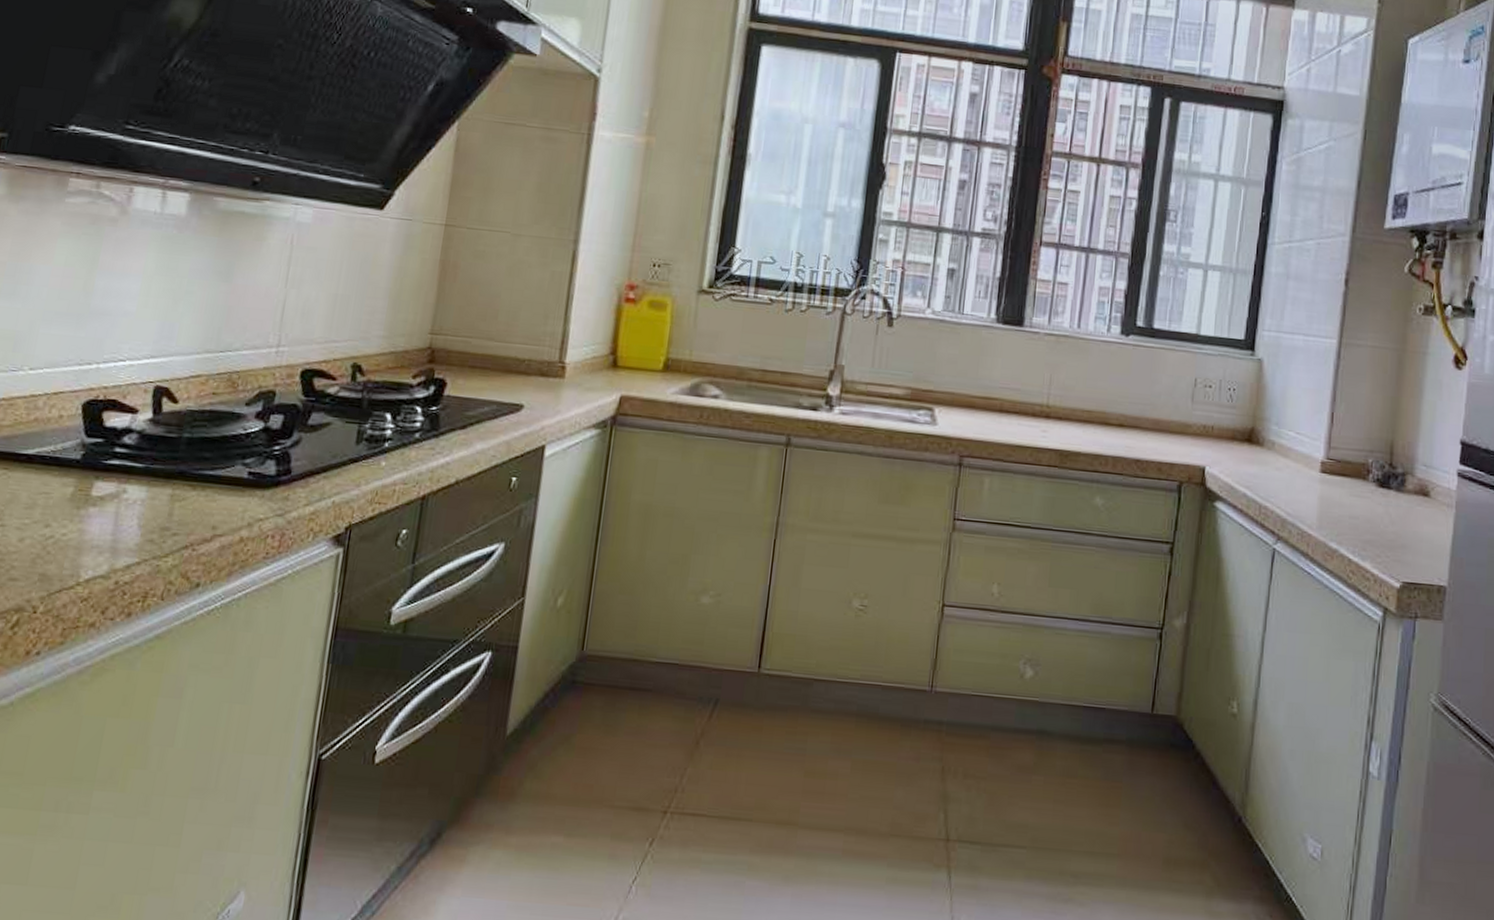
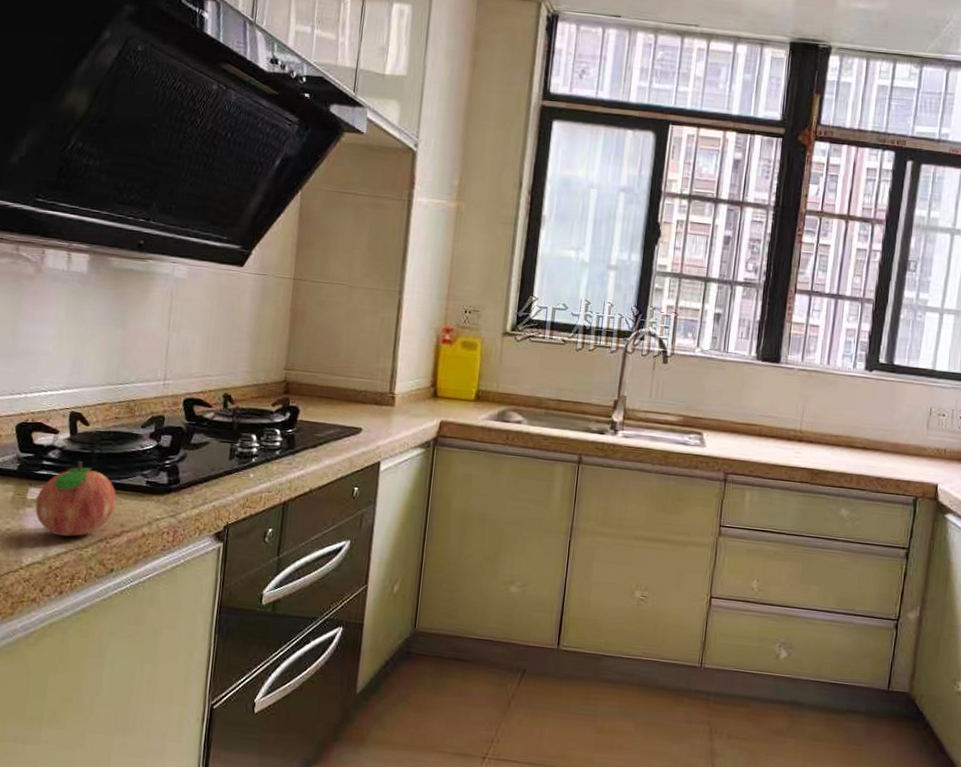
fruit: none [101,447,209,543] -> present [35,461,117,537]

